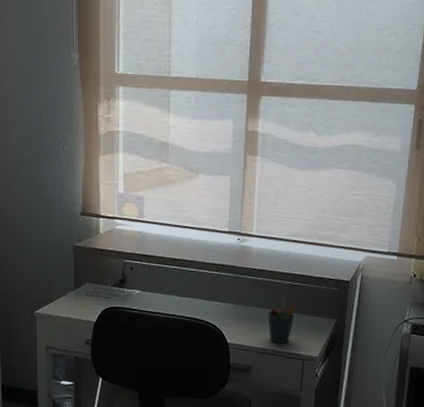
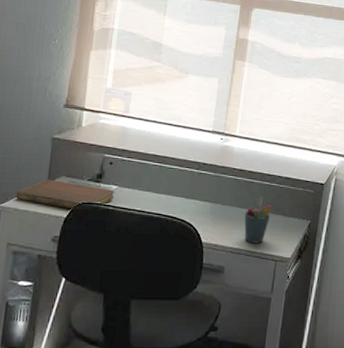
notebook: none [48,286,138,314] -> present [16,179,115,210]

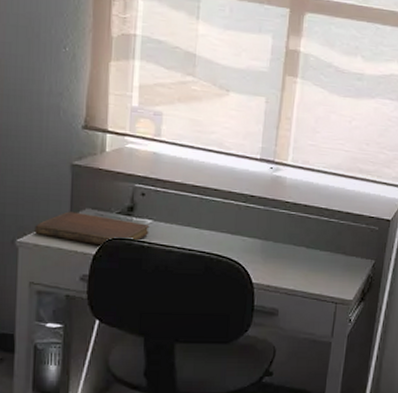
pen holder: present [244,196,273,243] -> none [299,233,332,285]

